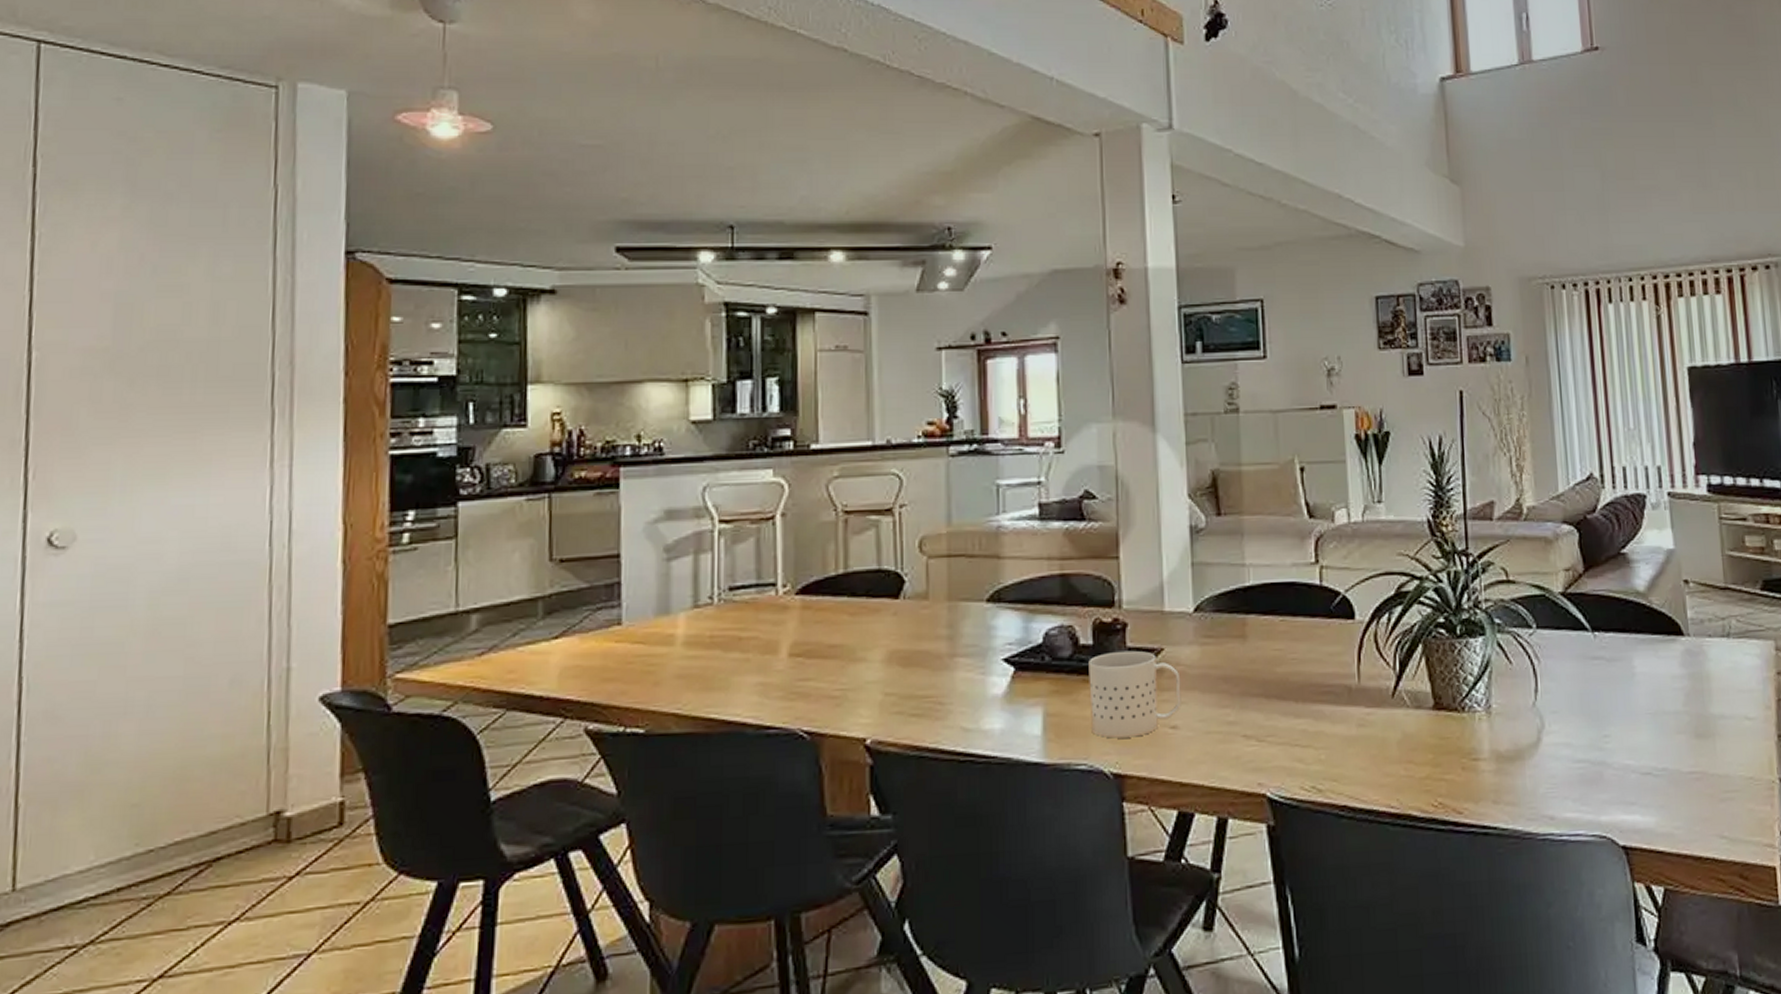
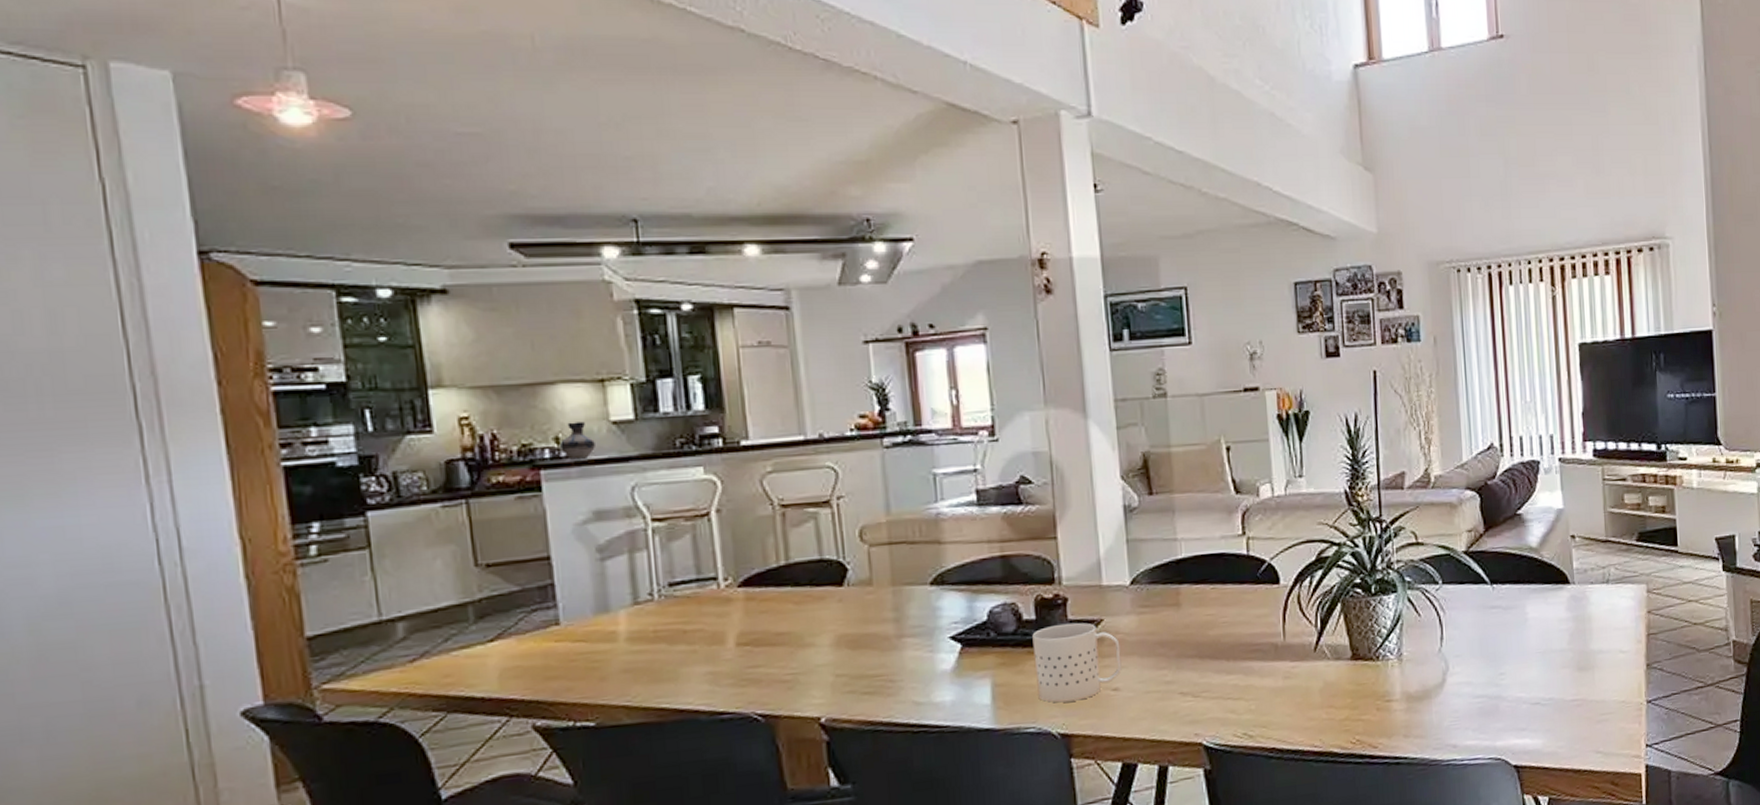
ceramic jug: none [640,420,673,457] -> present [559,421,595,459]

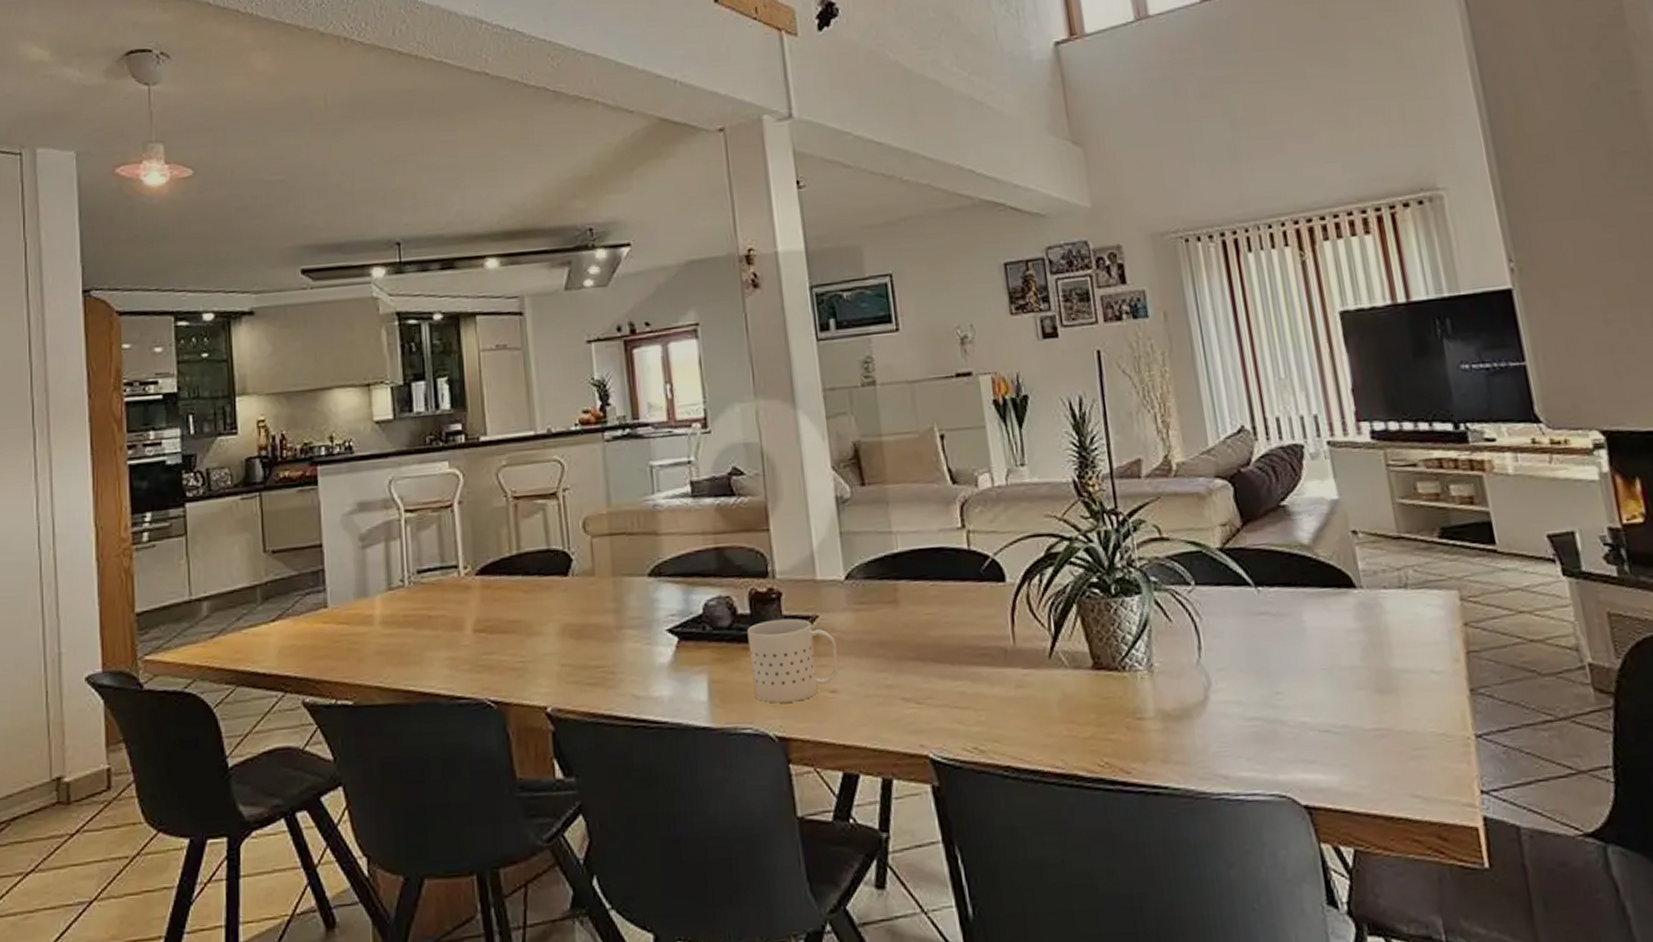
ceramic jug: present [559,421,595,459] -> none [332,422,361,456]

